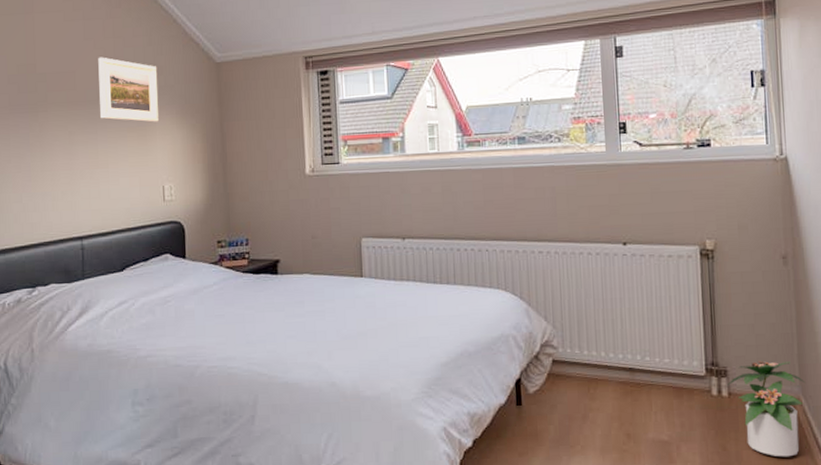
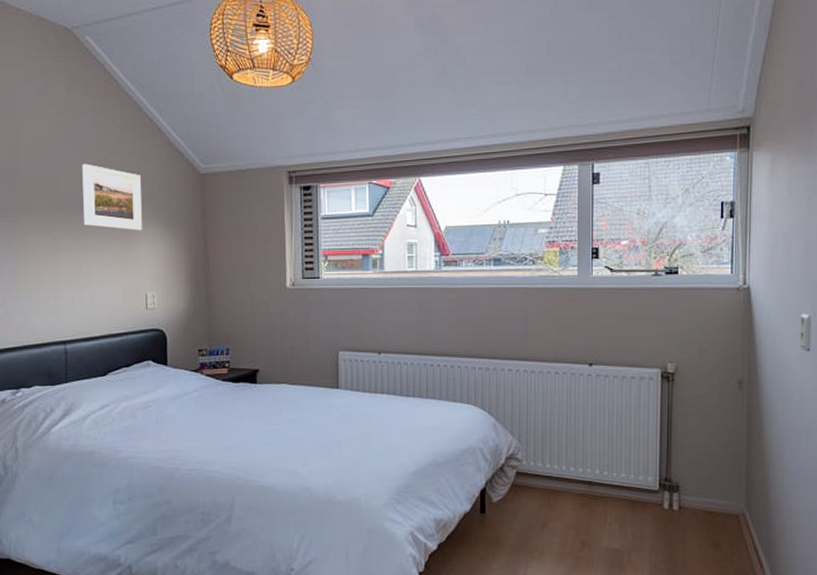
potted plant: present [726,360,805,457] -> none [677,477,751,567]

